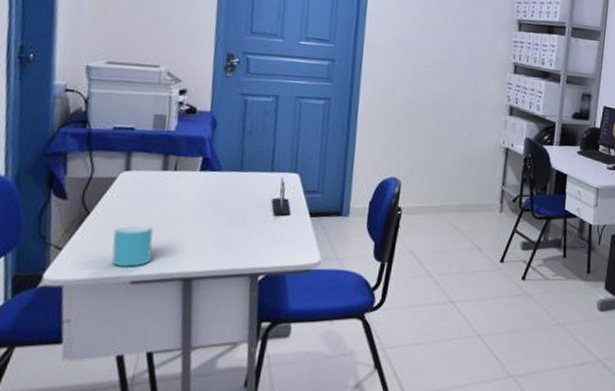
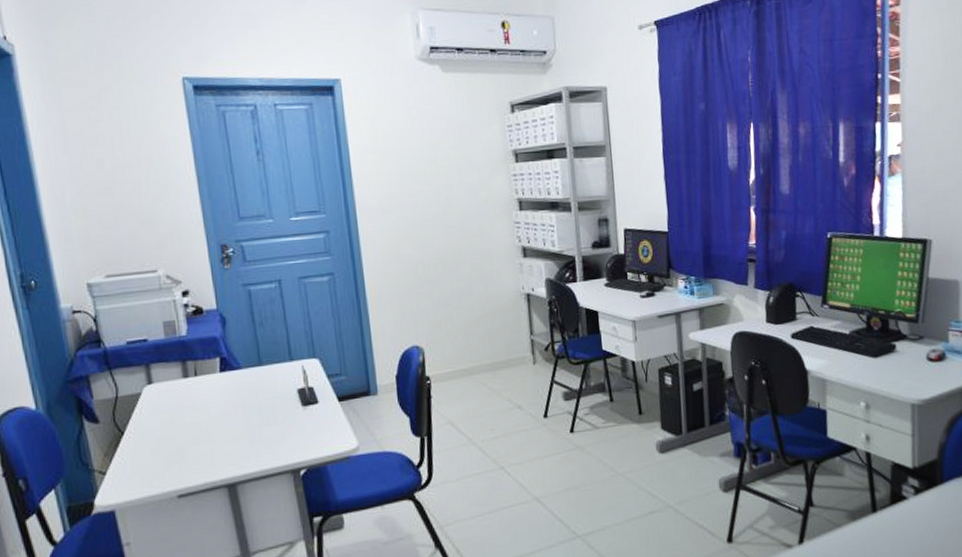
mug: present [111,222,153,267] -> none [150,434,192,483]

